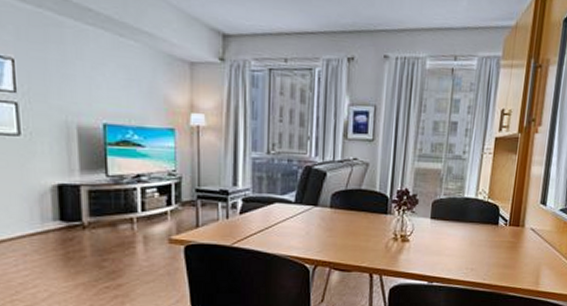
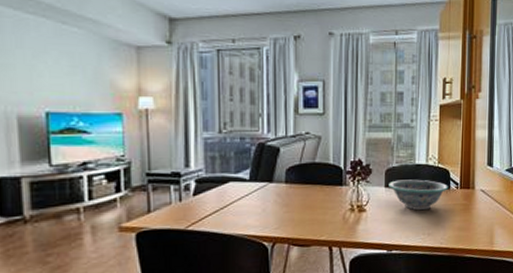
decorative bowl: none [434,212,497,245] -> present [389,179,449,211]

